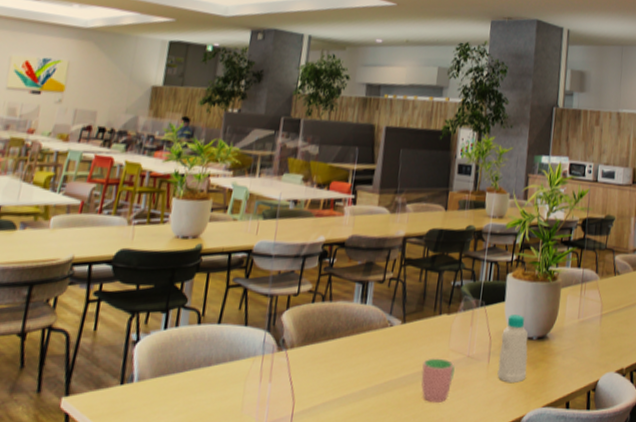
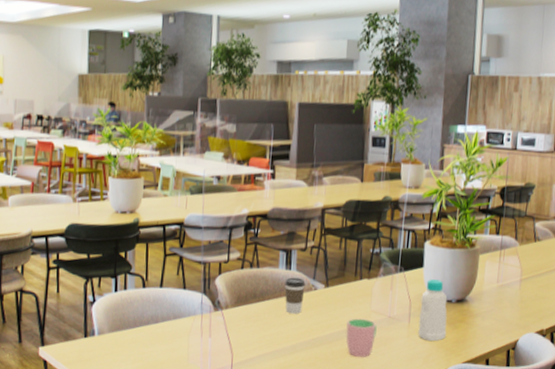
coffee cup: none [357,312,381,354] -> present [284,277,305,314]

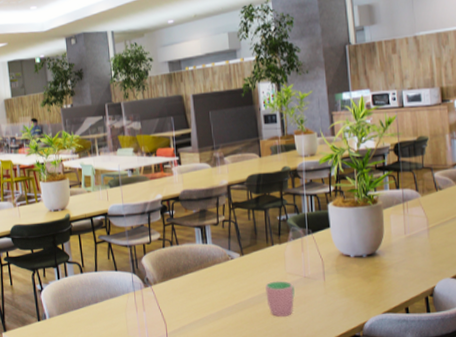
coffee cup: present [284,277,305,314] -> none [203,250,223,283]
bottle: present [418,279,448,342] -> none [332,237,363,296]

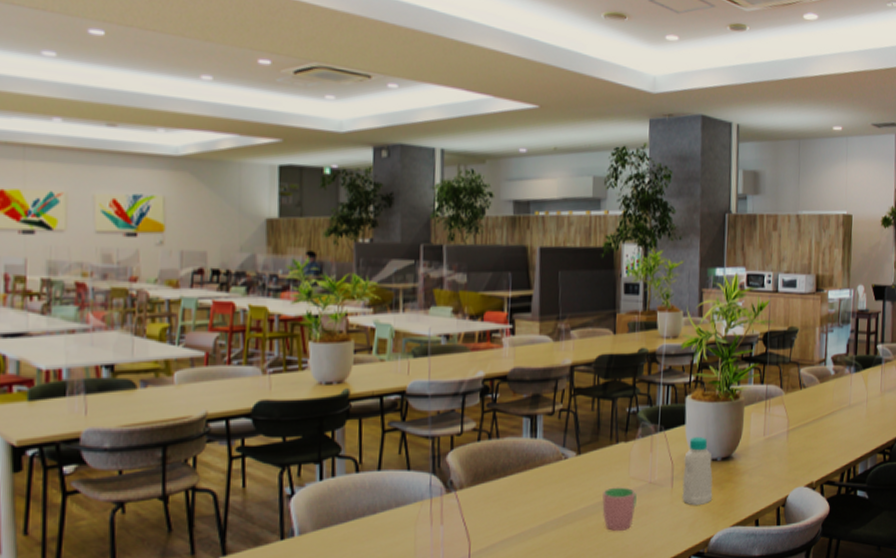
bottle: none [332,237,363,296] -> present [682,437,713,506]

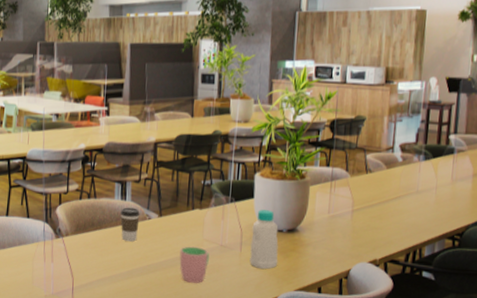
coffee cup: none [530,446,554,488] -> present [120,207,140,242]

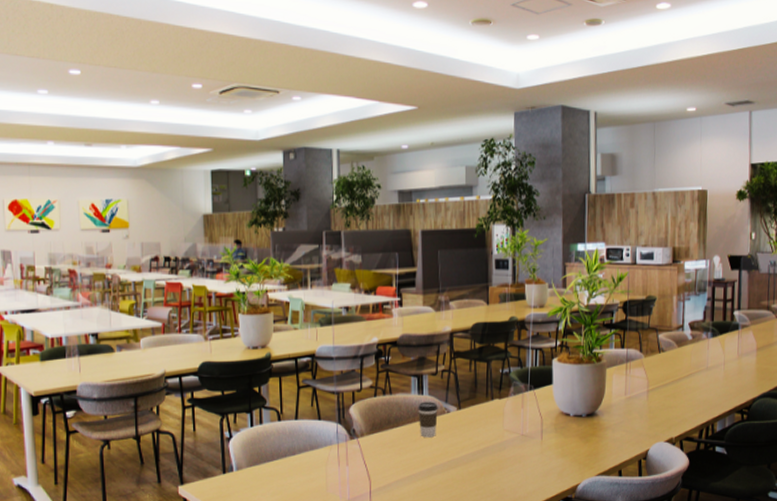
cup: present [179,246,209,283] -> none [481,438,511,476]
bottle: present [249,210,279,270] -> none [551,395,579,457]

